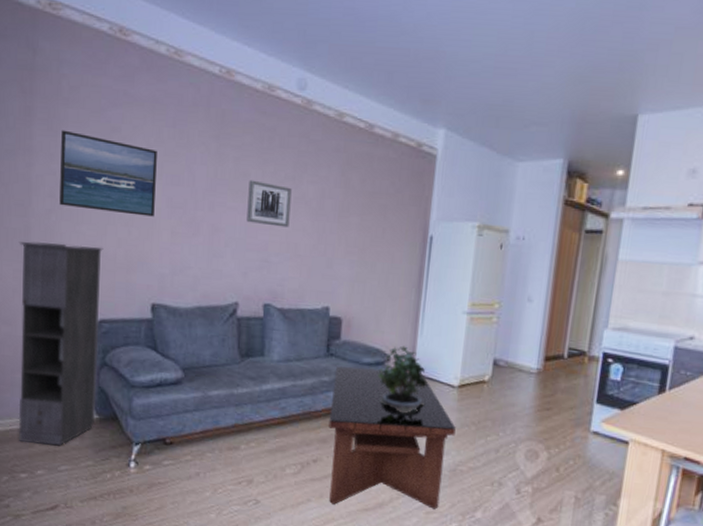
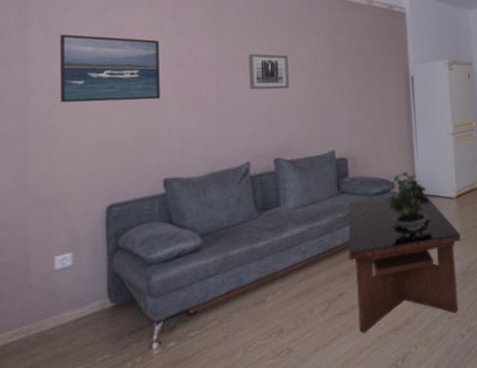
storage cabinet: present [18,241,104,446] -> none [16,135,110,353]

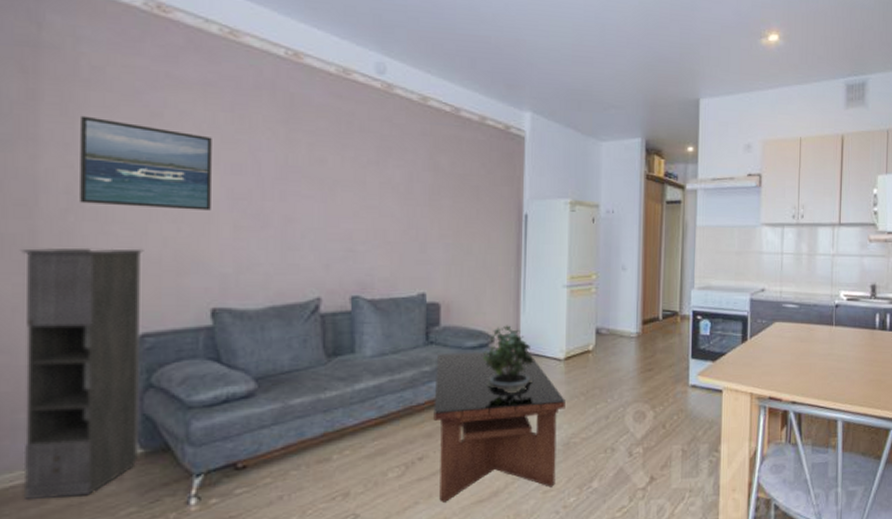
storage cabinet: none [16,135,110,353] -> present [20,247,144,499]
wall art: present [248,53,289,90] -> none [326,166,376,214]

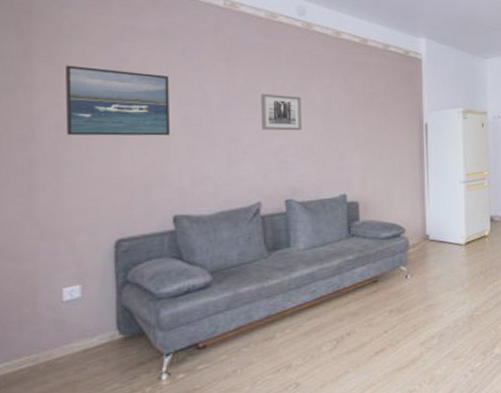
storage cabinet: present [20,247,144,499] -> none [21,169,119,380]
wall art: none [326,166,376,214] -> present [261,93,302,131]
coffee table: present [433,350,566,502] -> none [357,238,468,371]
potted plant: present [482,325,534,394] -> none [396,217,440,276]

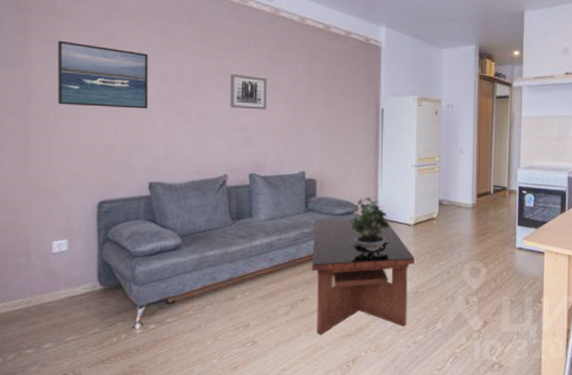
coffee table: none [357,238,468,371] -> present [312,217,415,335]
potted plant: none [396,217,440,276] -> present [349,197,390,252]

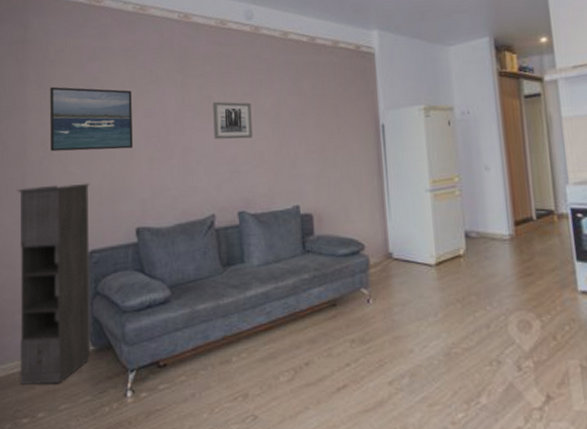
storage cabinet: none [19,137,102,320] -> present [16,183,91,384]
coffee table: present [312,217,415,335] -> none [313,256,442,409]
potted plant: present [349,197,390,252] -> none [355,232,407,301]

